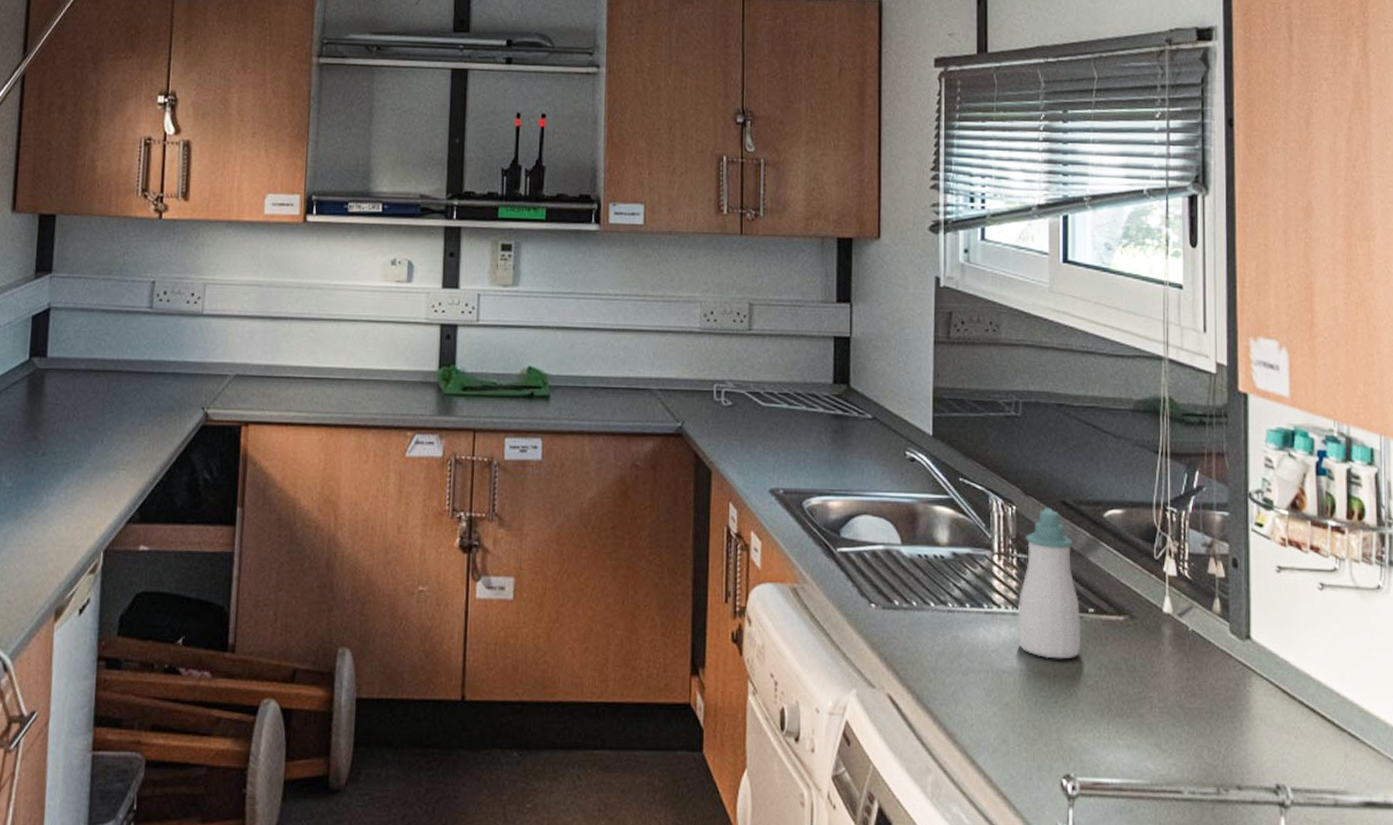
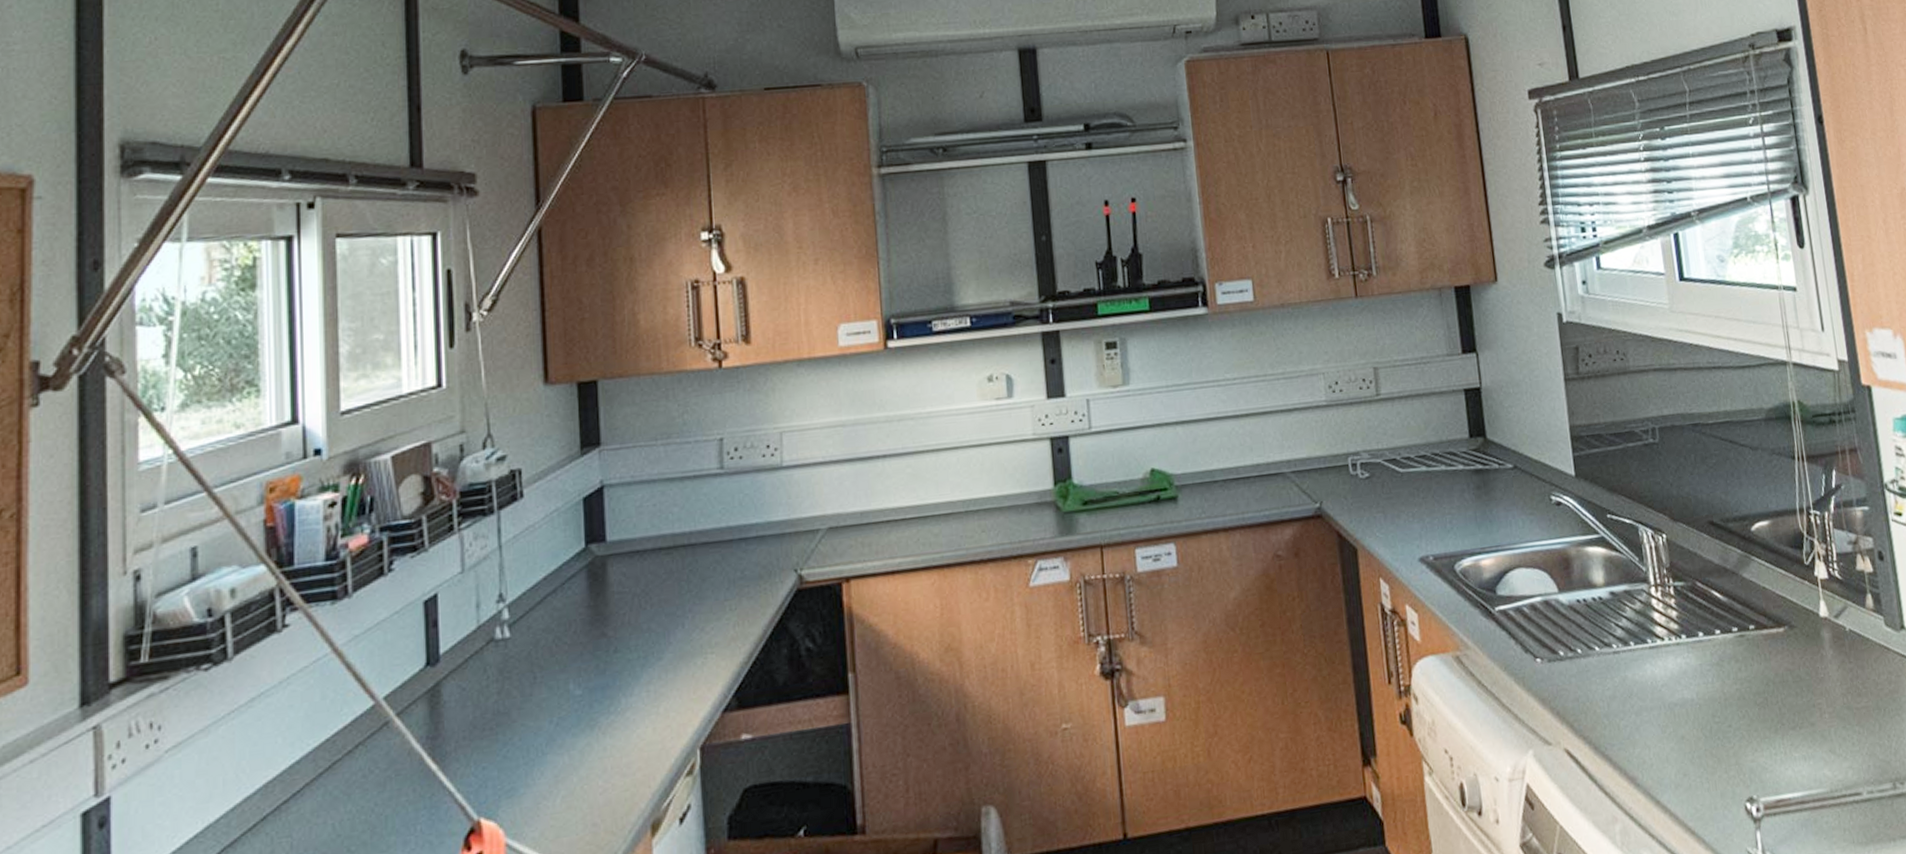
soap bottle: present [1017,507,1080,659] -> none [1679,530,1747,684]

